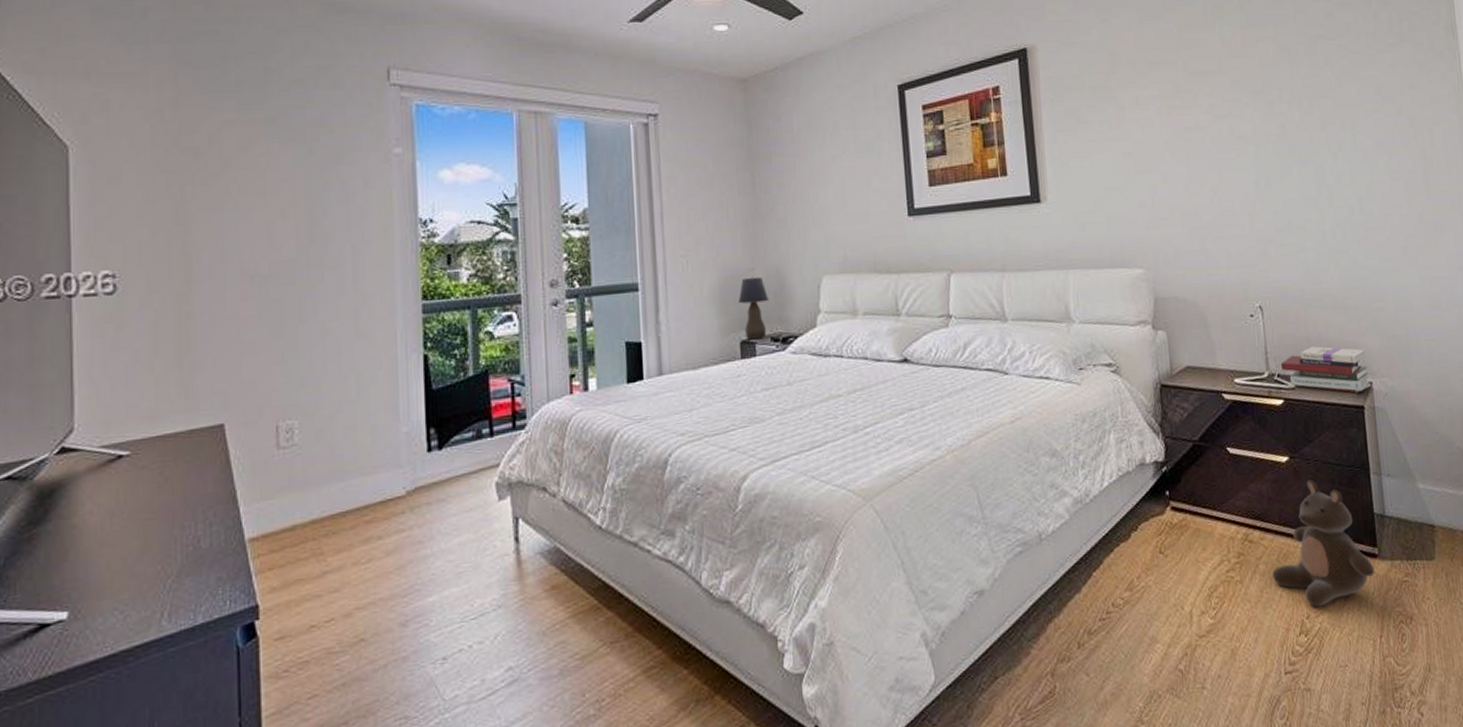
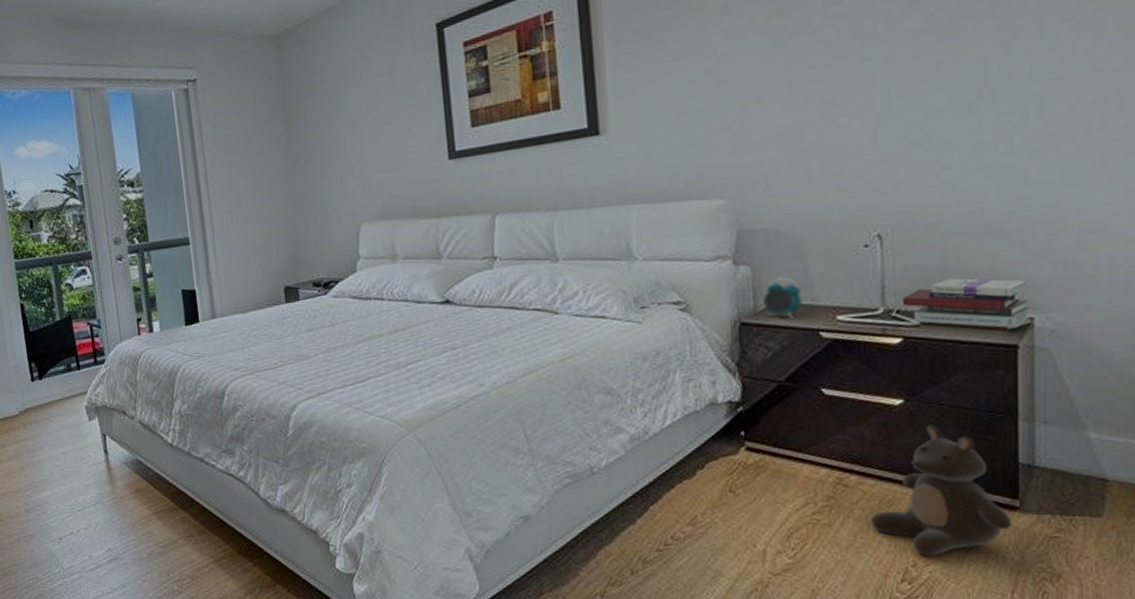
table lamp: present [738,277,770,340] -> none [280,227,311,286]
alarm clock: none [1177,343,1208,382] -> present [763,278,802,320]

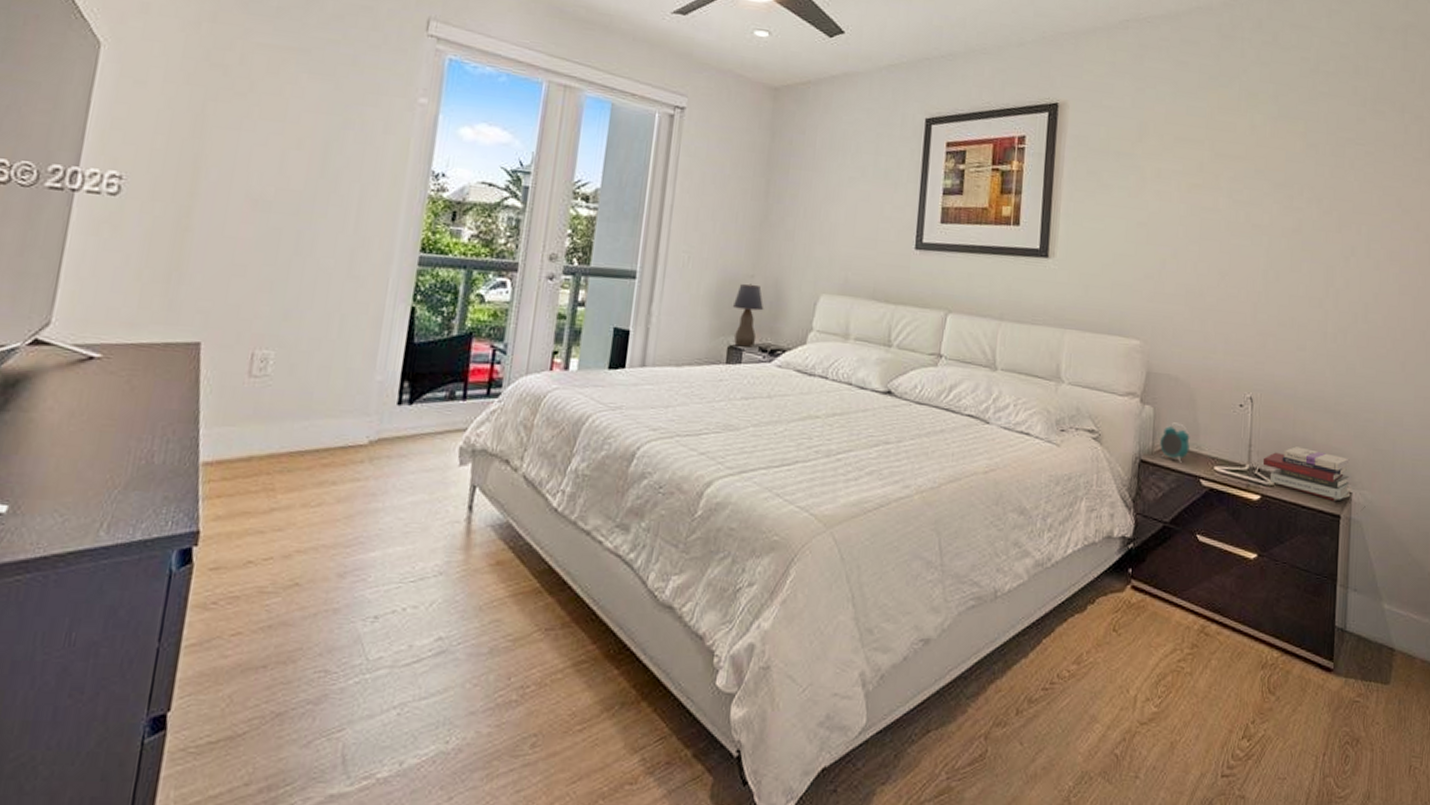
table lamp: none [280,227,311,286] -> present [732,283,764,348]
stuffed bear: present [871,424,1012,556] -> none [1223,581,1328,713]

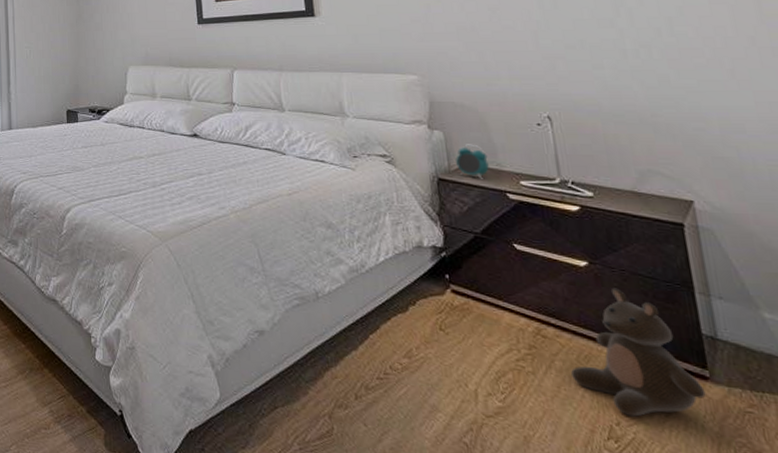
table lamp: present [732,283,764,348] -> none [65,64,89,110]
stuffed bear: none [1223,581,1328,713] -> present [571,288,706,417]
books: present [1262,446,1351,501] -> none [574,159,693,210]

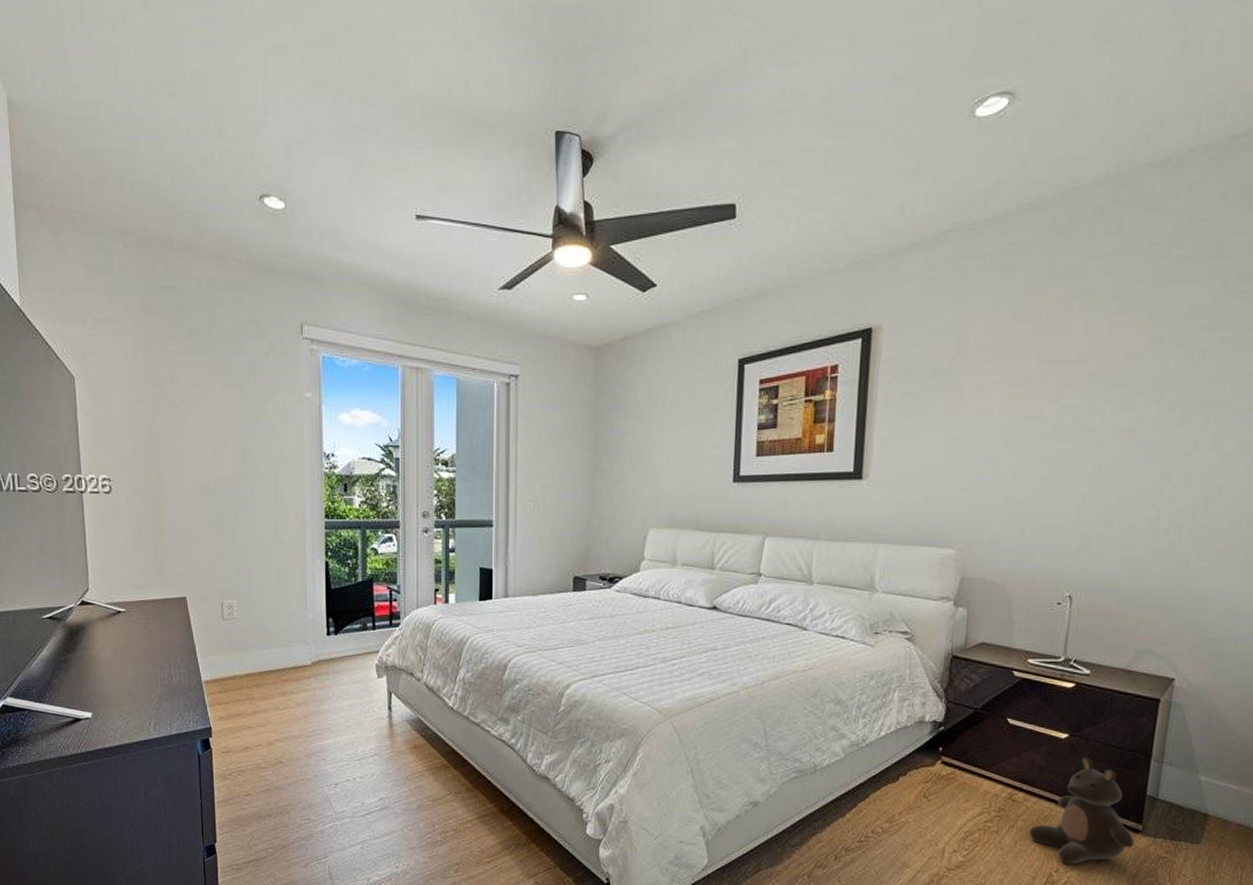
alarm clock: present [456,144,489,180] -> none [973,622,1004,658]

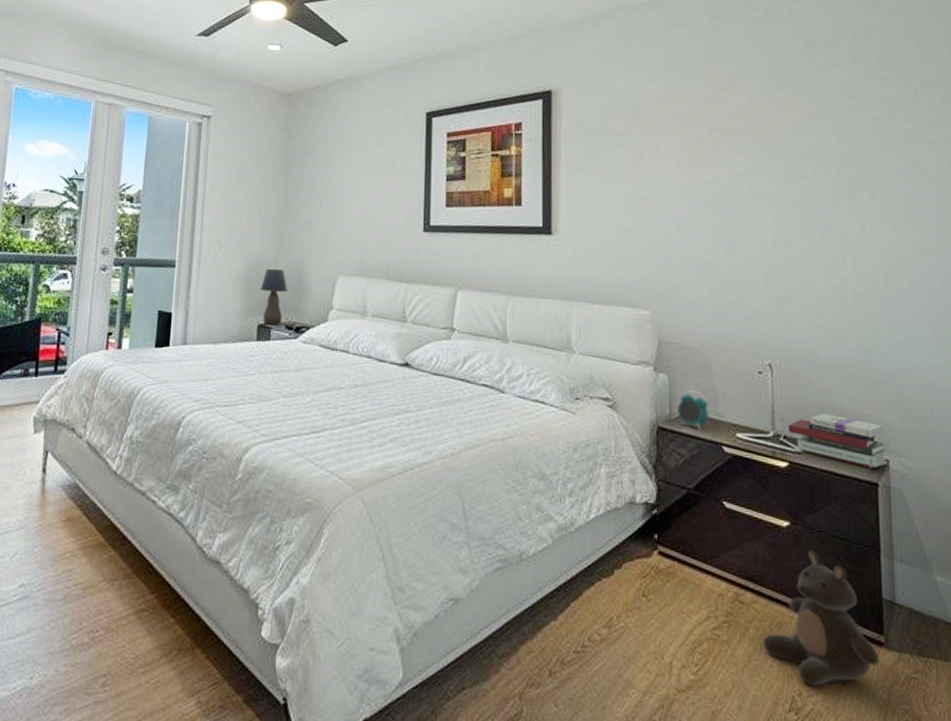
table lamp: none [574,524,601,577] -> present [260,268,288,326]
alarm clock: none [973,622,1004,658] -> present [677,390,709,431]
books: none [1079,639,1175,687] -> present [787,413,888,469]

